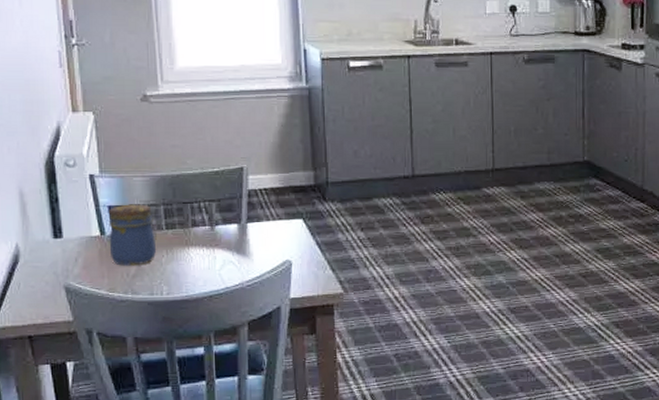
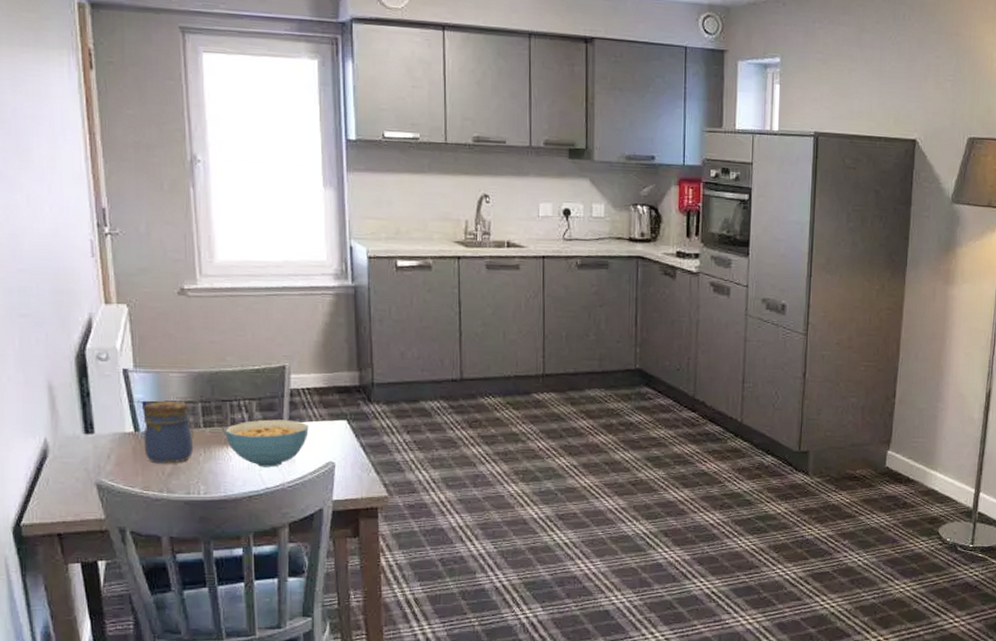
cereal bowl: none [186,220,266,267] -> present [225,419,309,467]

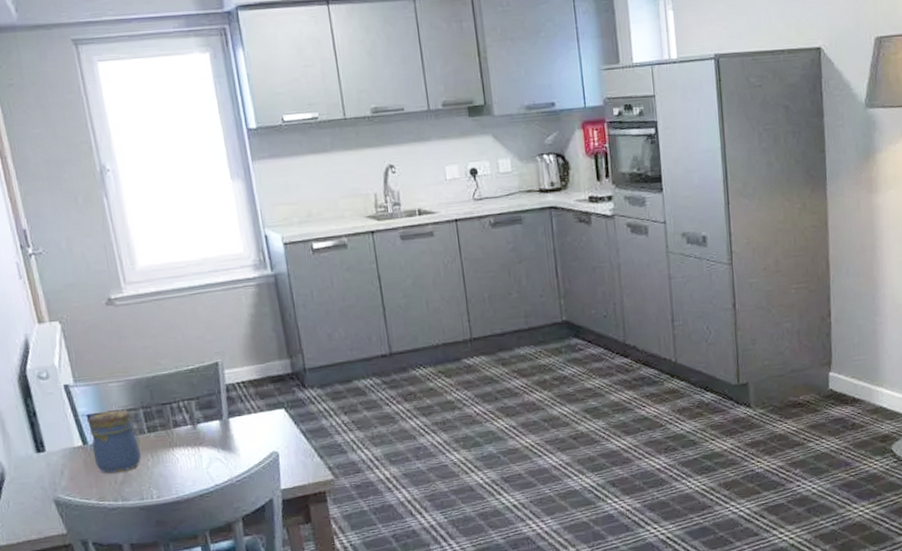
cereal bowl: present [225,419,309,467] -> none [168,415,249,465]

